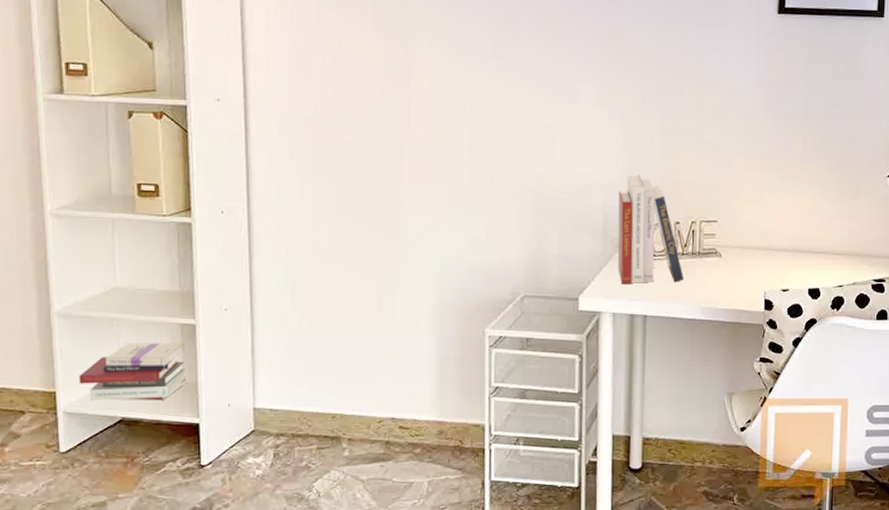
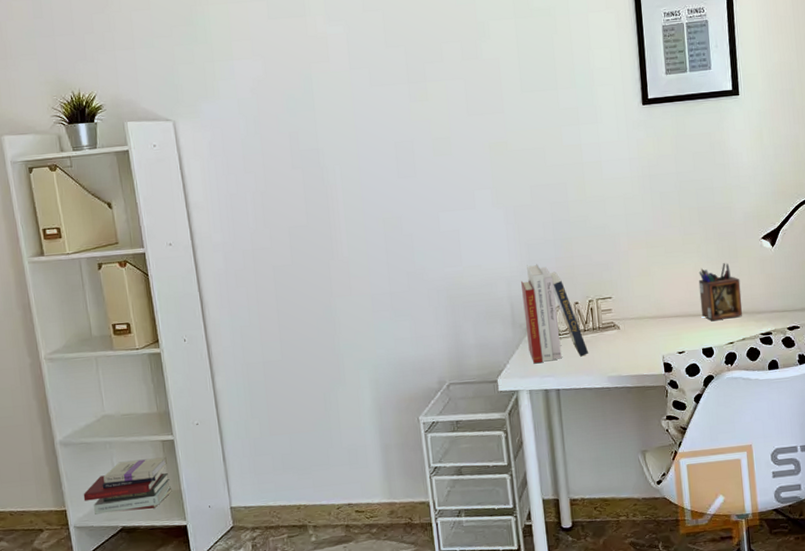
desk organizer: none [812,198,859,259] -> present [698,263,742,321]

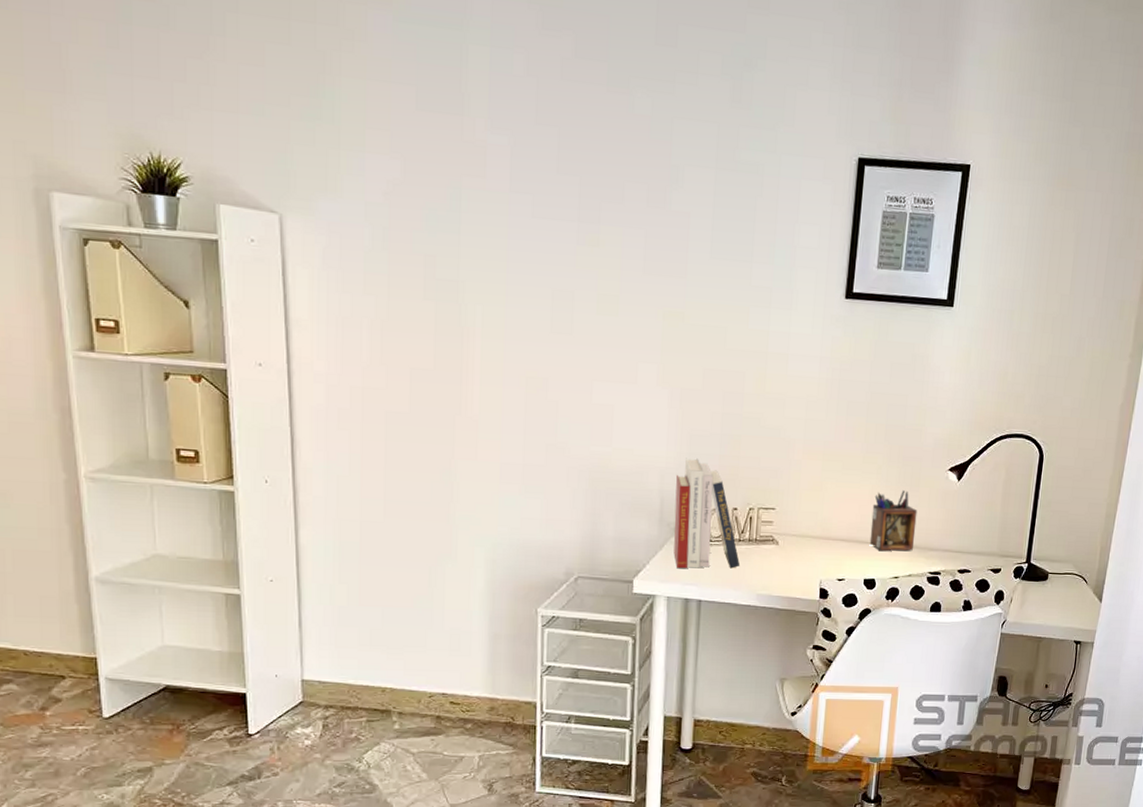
books: present [83,457,172,515] -> none [120,611,232,669]

